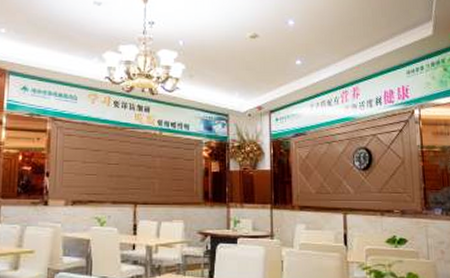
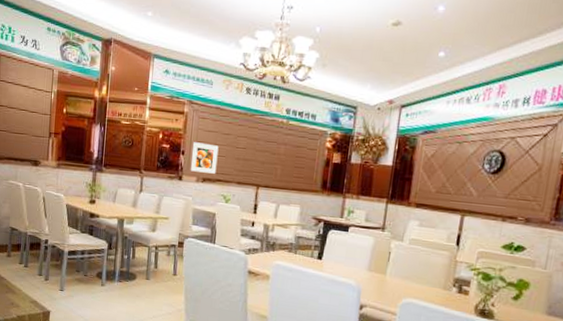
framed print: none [57,161,89,195] -> present [190,142,219,174]

